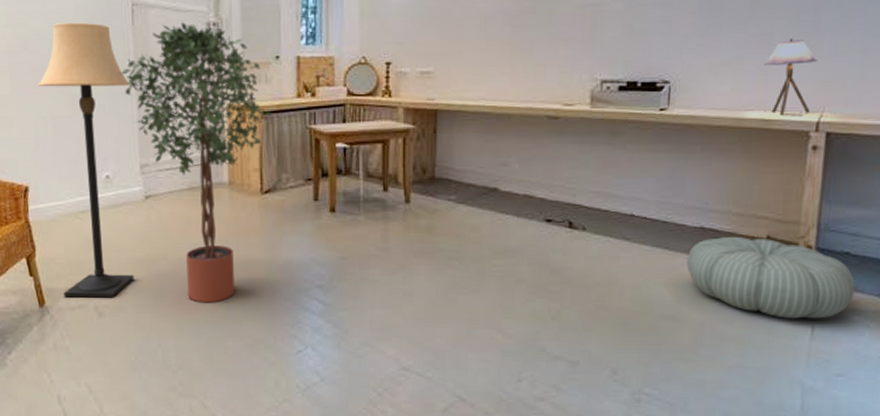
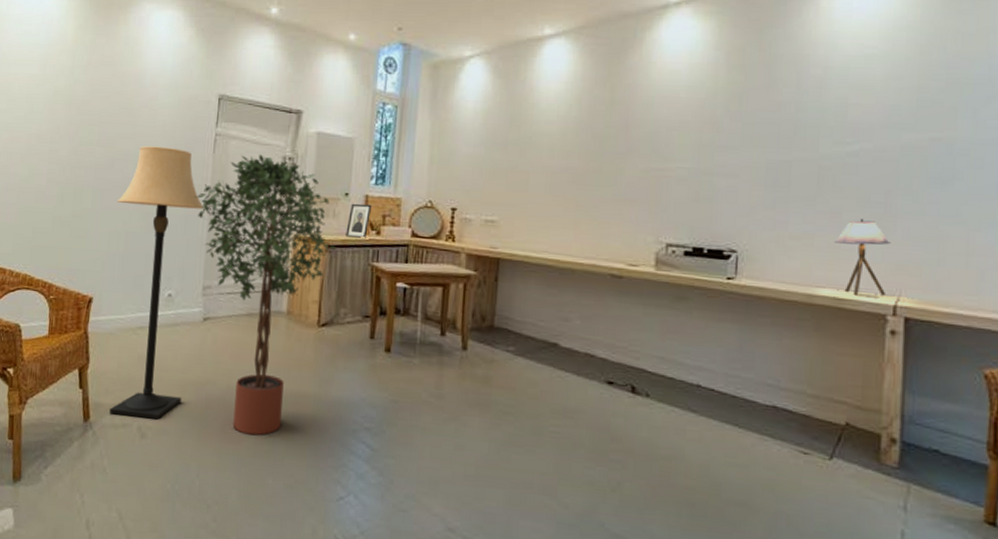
picture frame: none [280,65,305,101] -> present [346,203,373,238]
pouf: present [687,236,856,319] -> none [759,419,948,524]

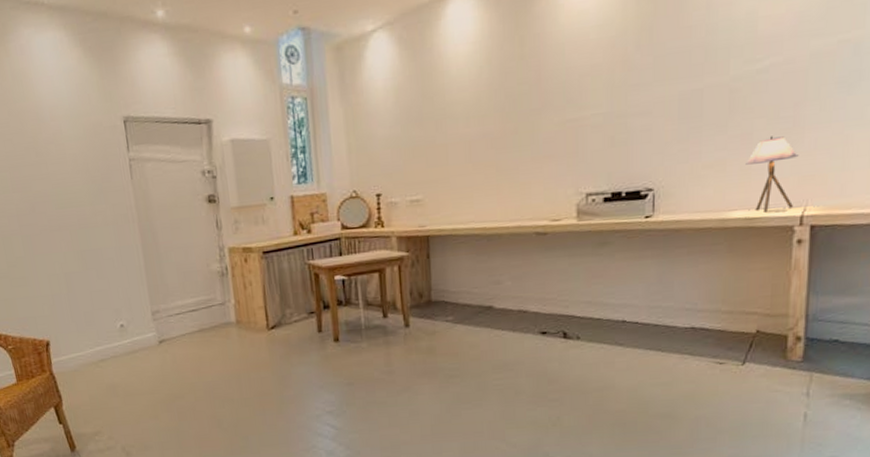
lamp: present [109,146,205,420] -> none [48,181,156,441]
potted tree: present [194,154,337,436] -> none [123,172,272,437]
picture frame: present [346,203,373,238] -> none [277,204,299,241]

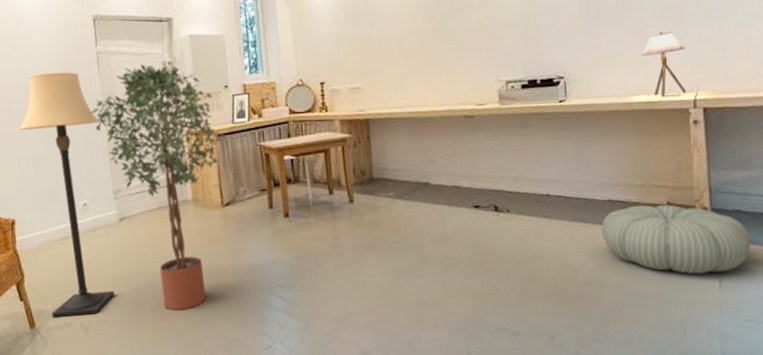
lamp: none [48,181,156,441] -> present [18,71,115,318]
potted tree: none [123,172,272,437] -> present [89,64,226,311]
picture frame: none [277,204,299,241] -> present [231,92,251,124]
pouf: none [680,333,846,408] -> present [601,204,751,274]

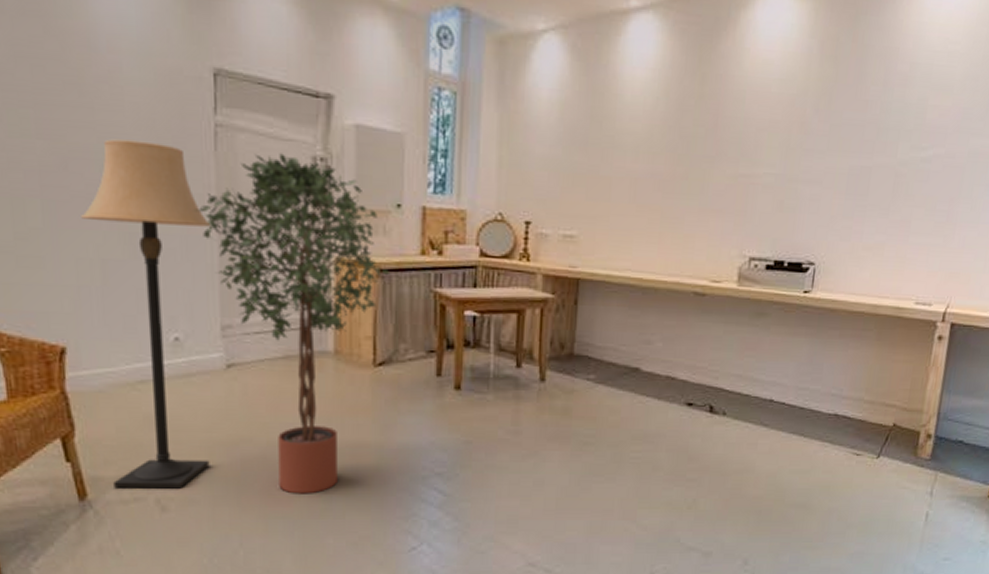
picture frame: present [231,92,251,124] -> none [401,217,432,260]
pouf: present [601,204,751,274] -> none [819,423,966,506]
table lamp: present [641,31,686,98] -> none [901,227,948,305]

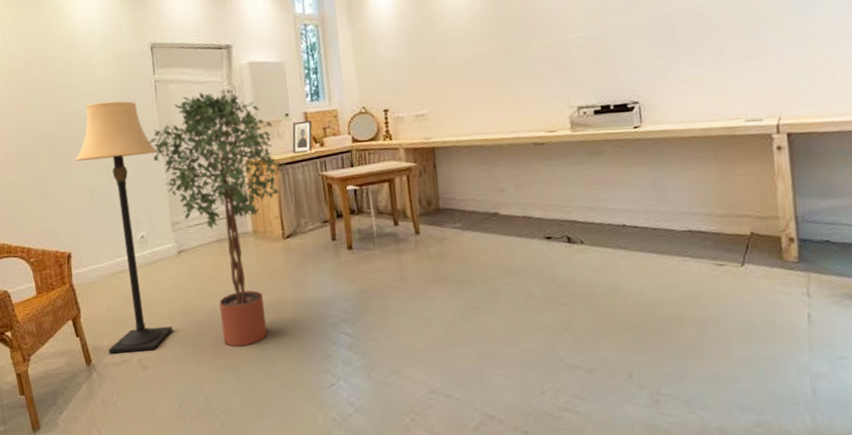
picture frame: none [401,217,432,260] -> present [292,120,312,154]

